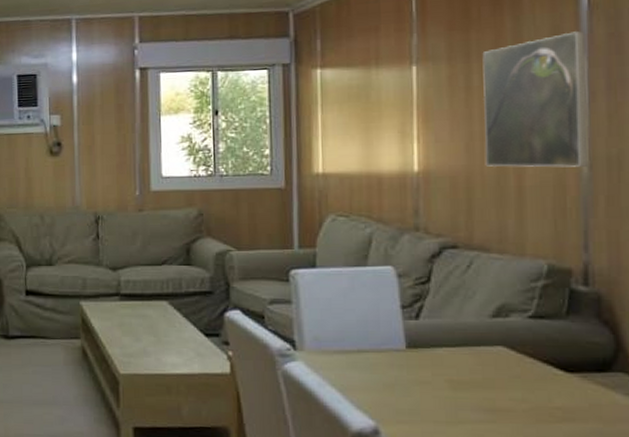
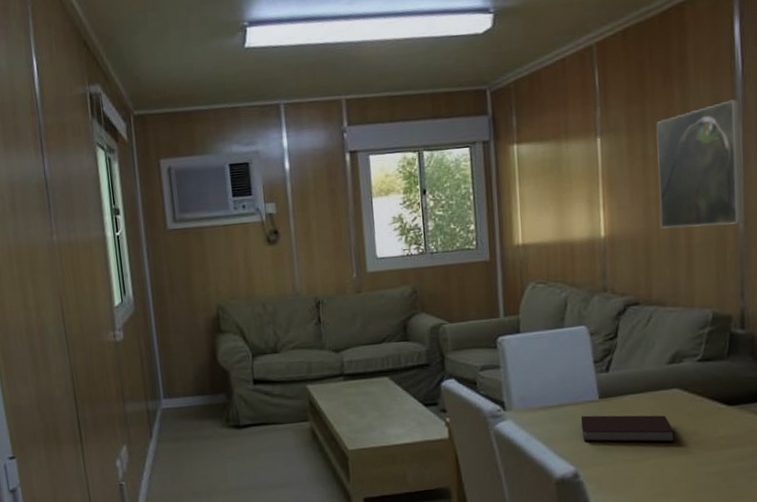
notebook: none [383,365,498,408] -> present [580,415,674,443]

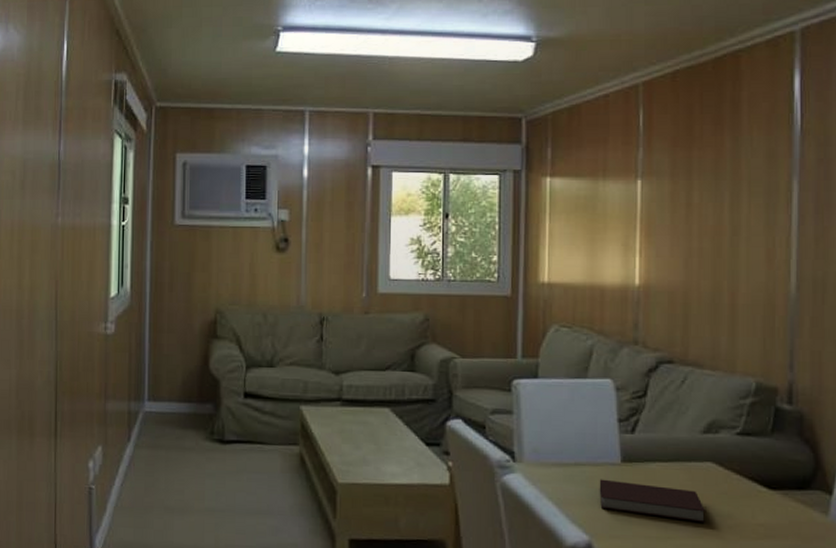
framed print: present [656,99,743,228] -> none [702,155,796,288]

